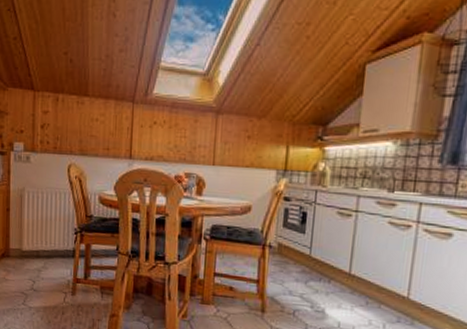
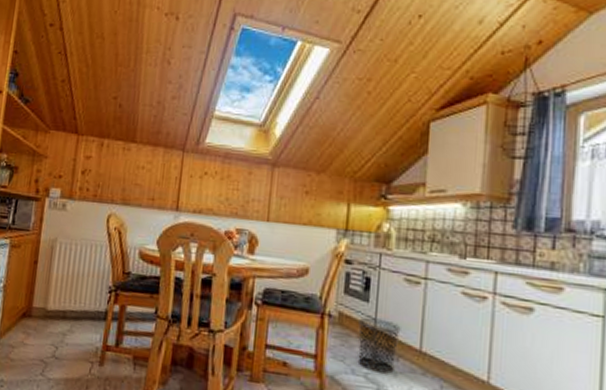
waste bin: none [294,246,333,294] -> present [357,316,401,374]

